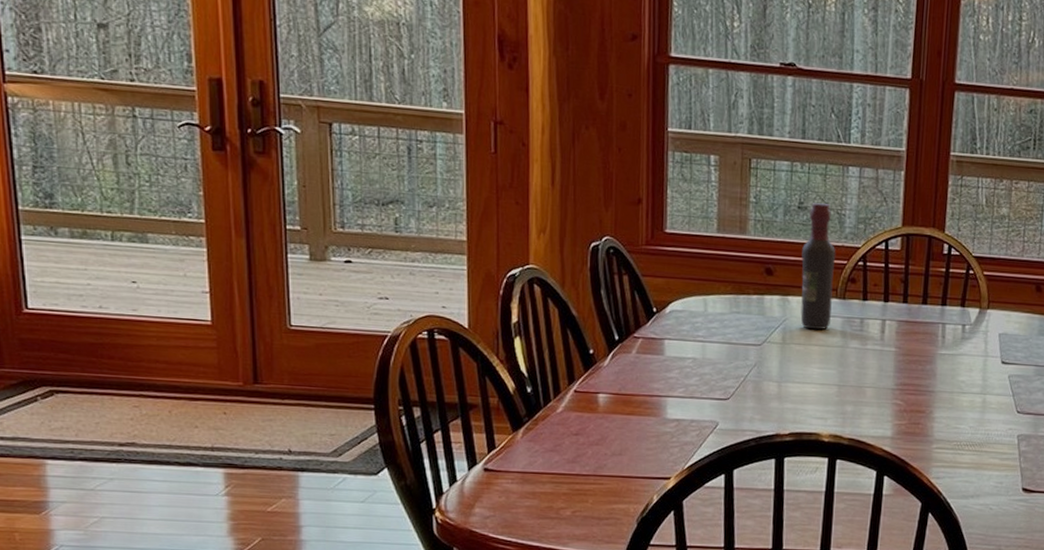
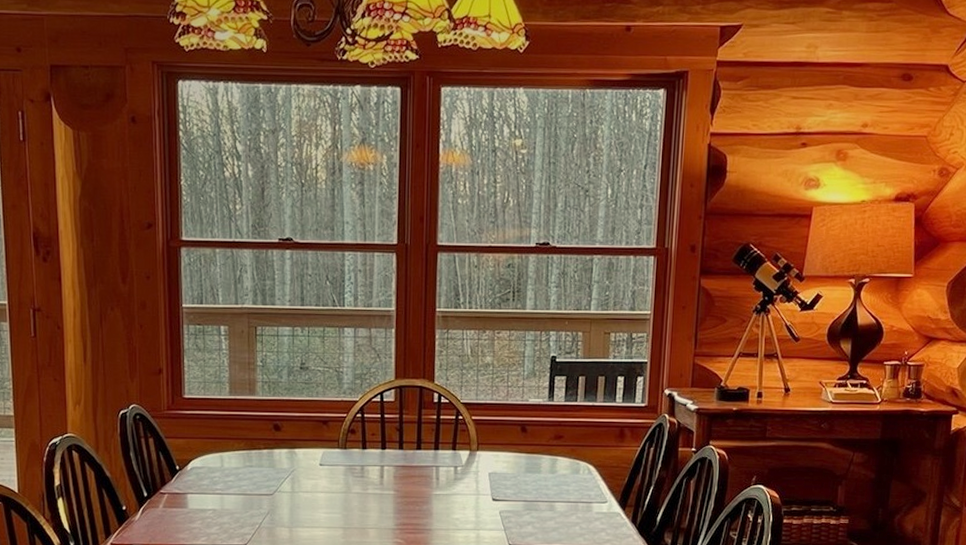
wine bottle: present [800,203,836,330] -> none [305,363,336,478]

